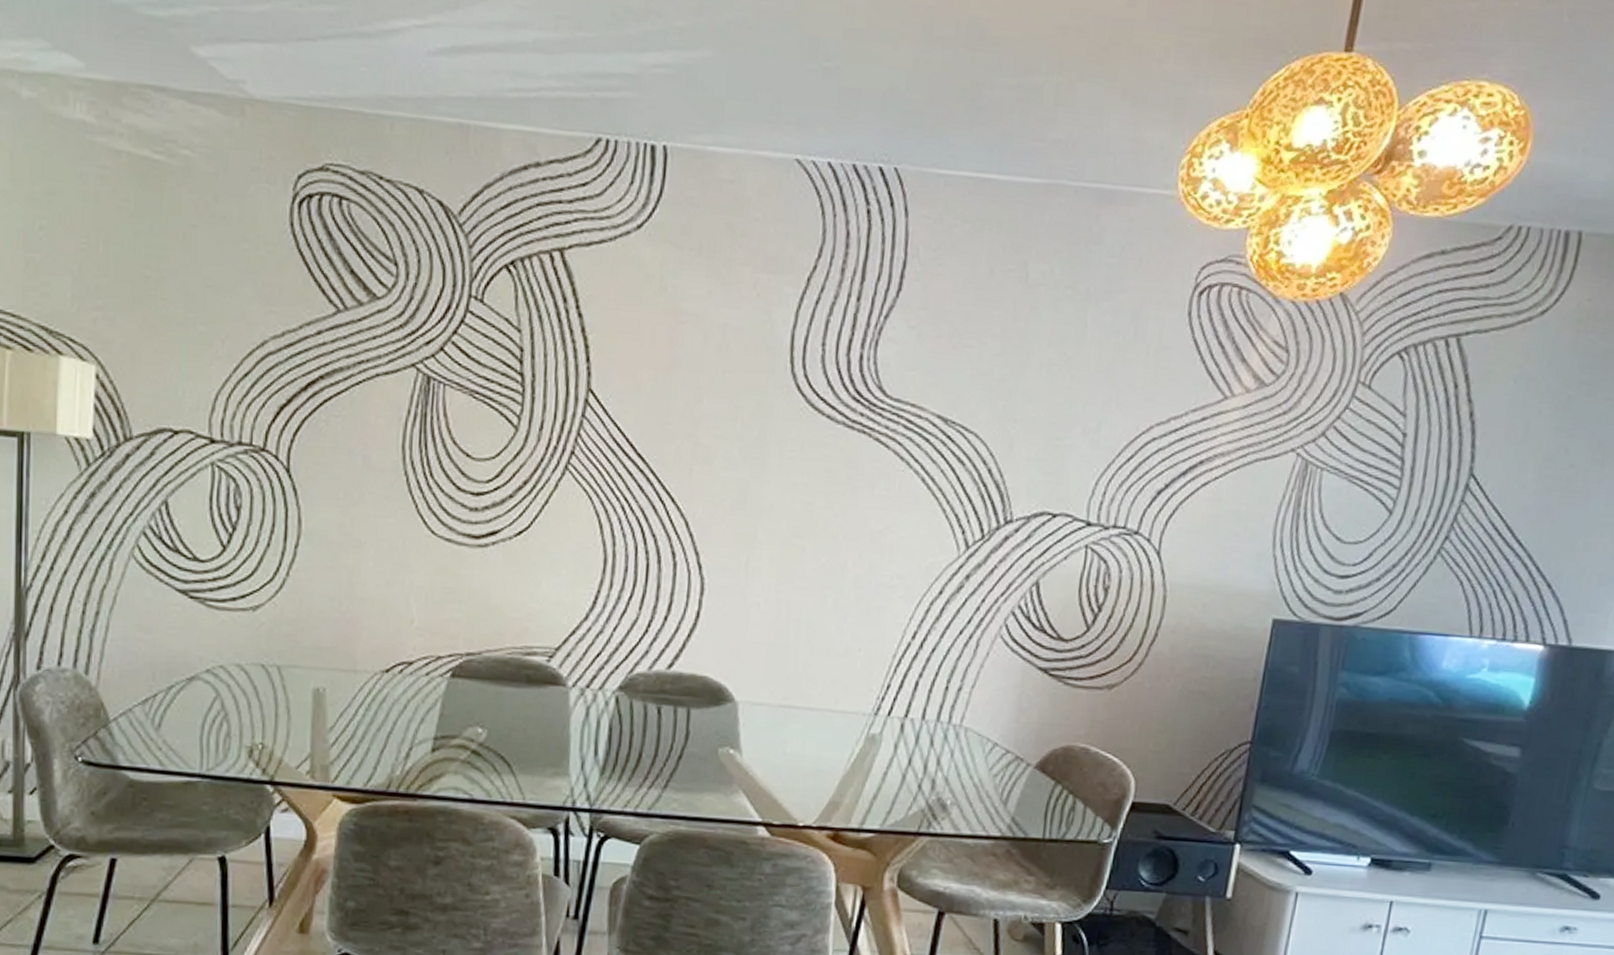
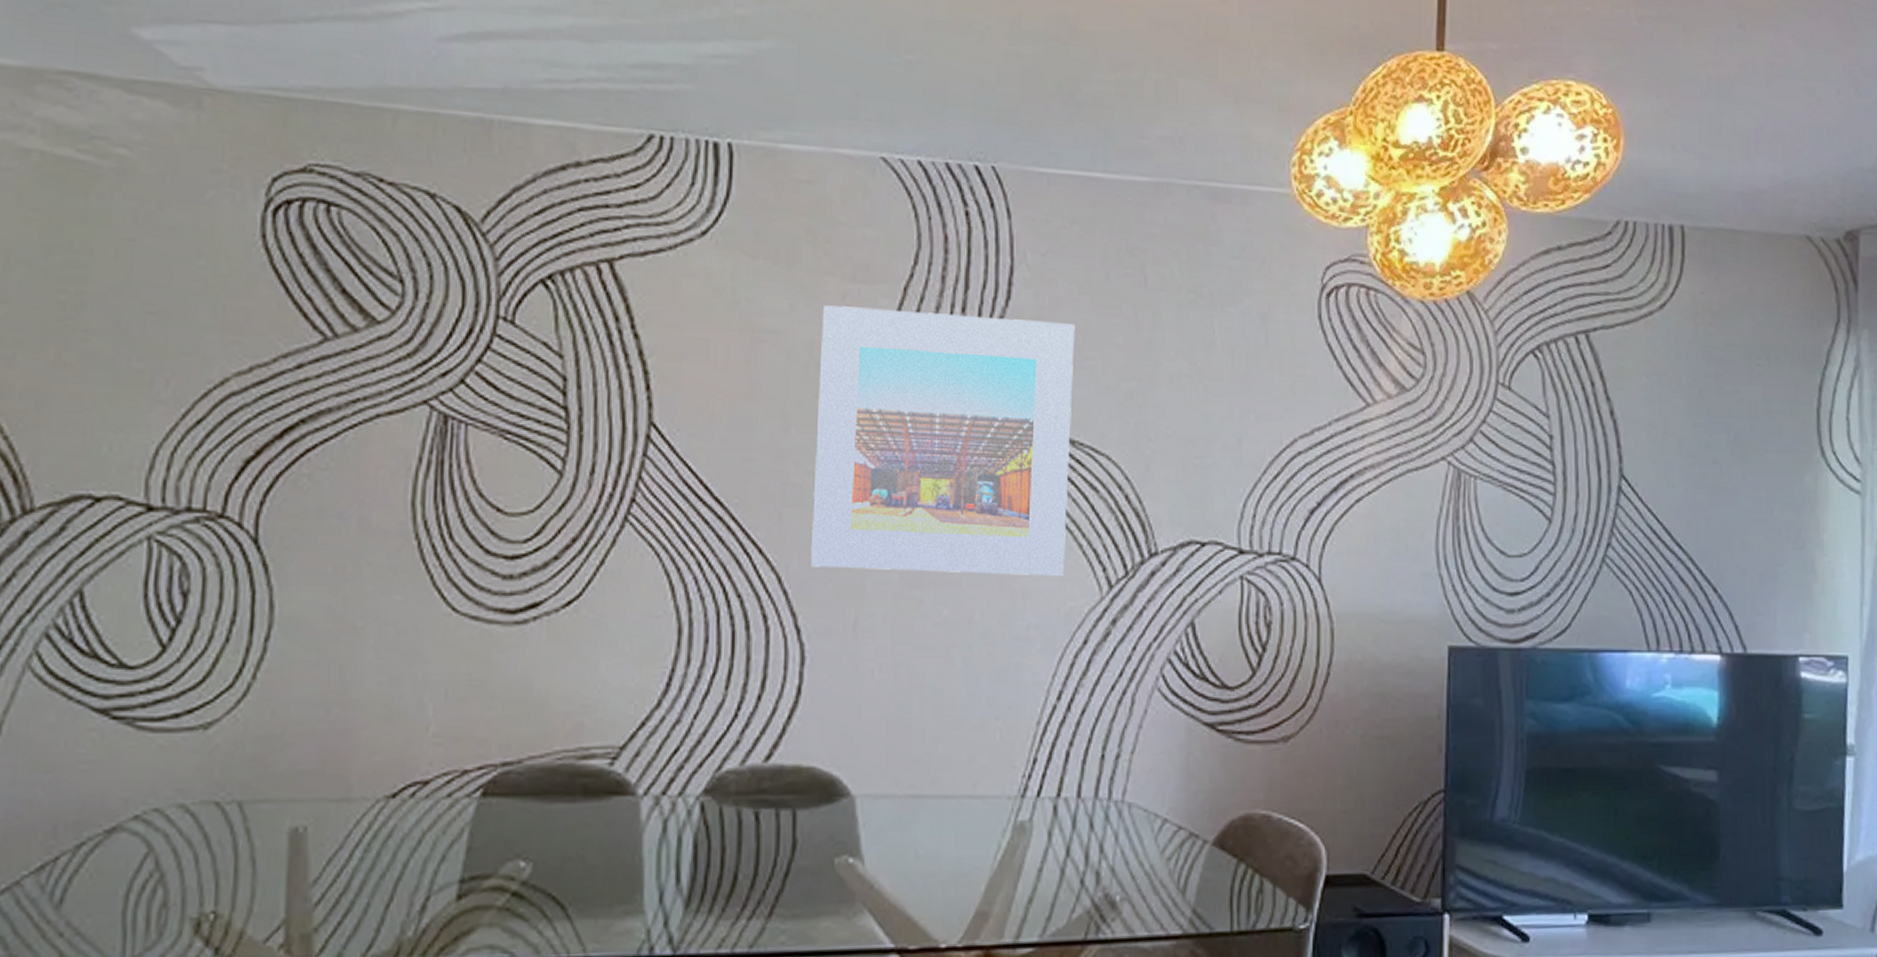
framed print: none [712,292,958,535] -> present [810,305,1075,576]

